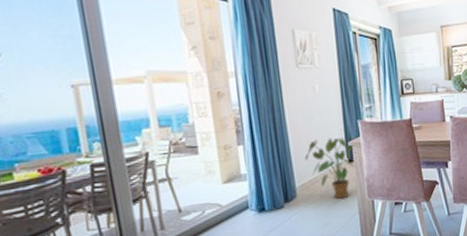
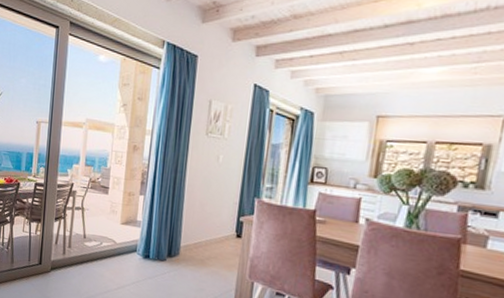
house plant: present [304,138,356,199] -> none [194,207,246,271]

